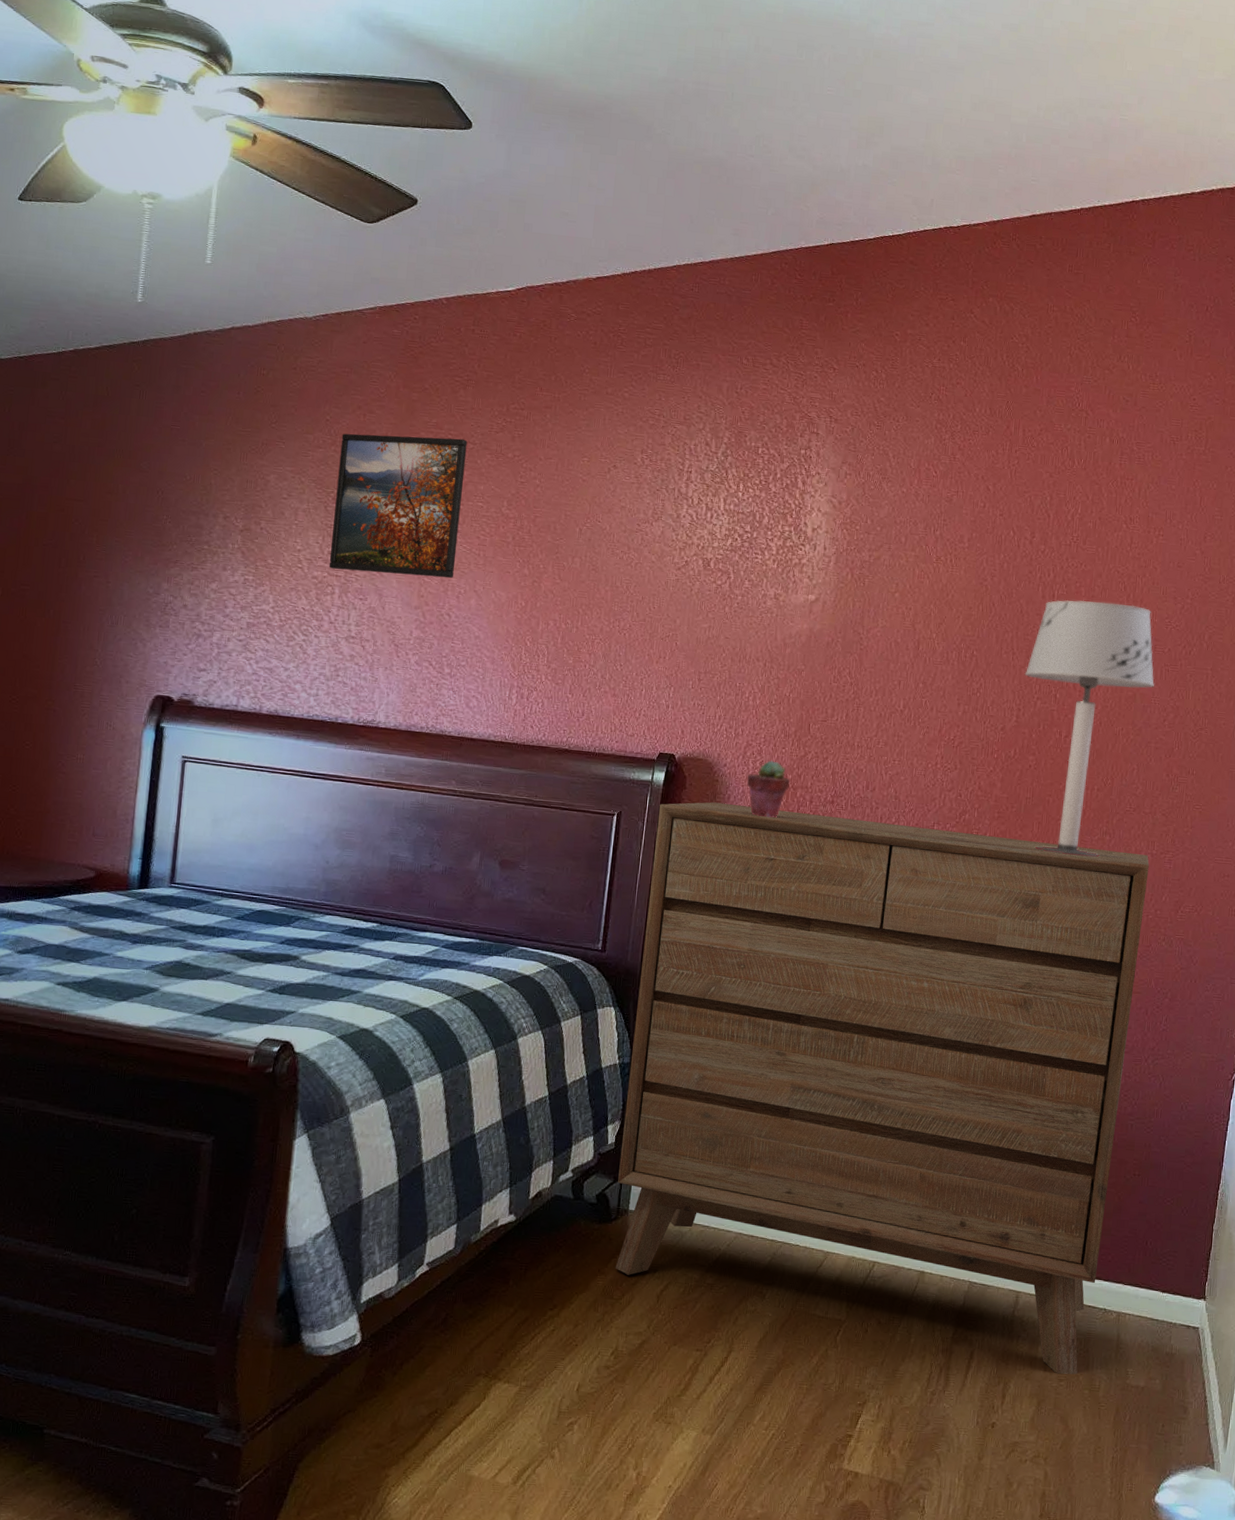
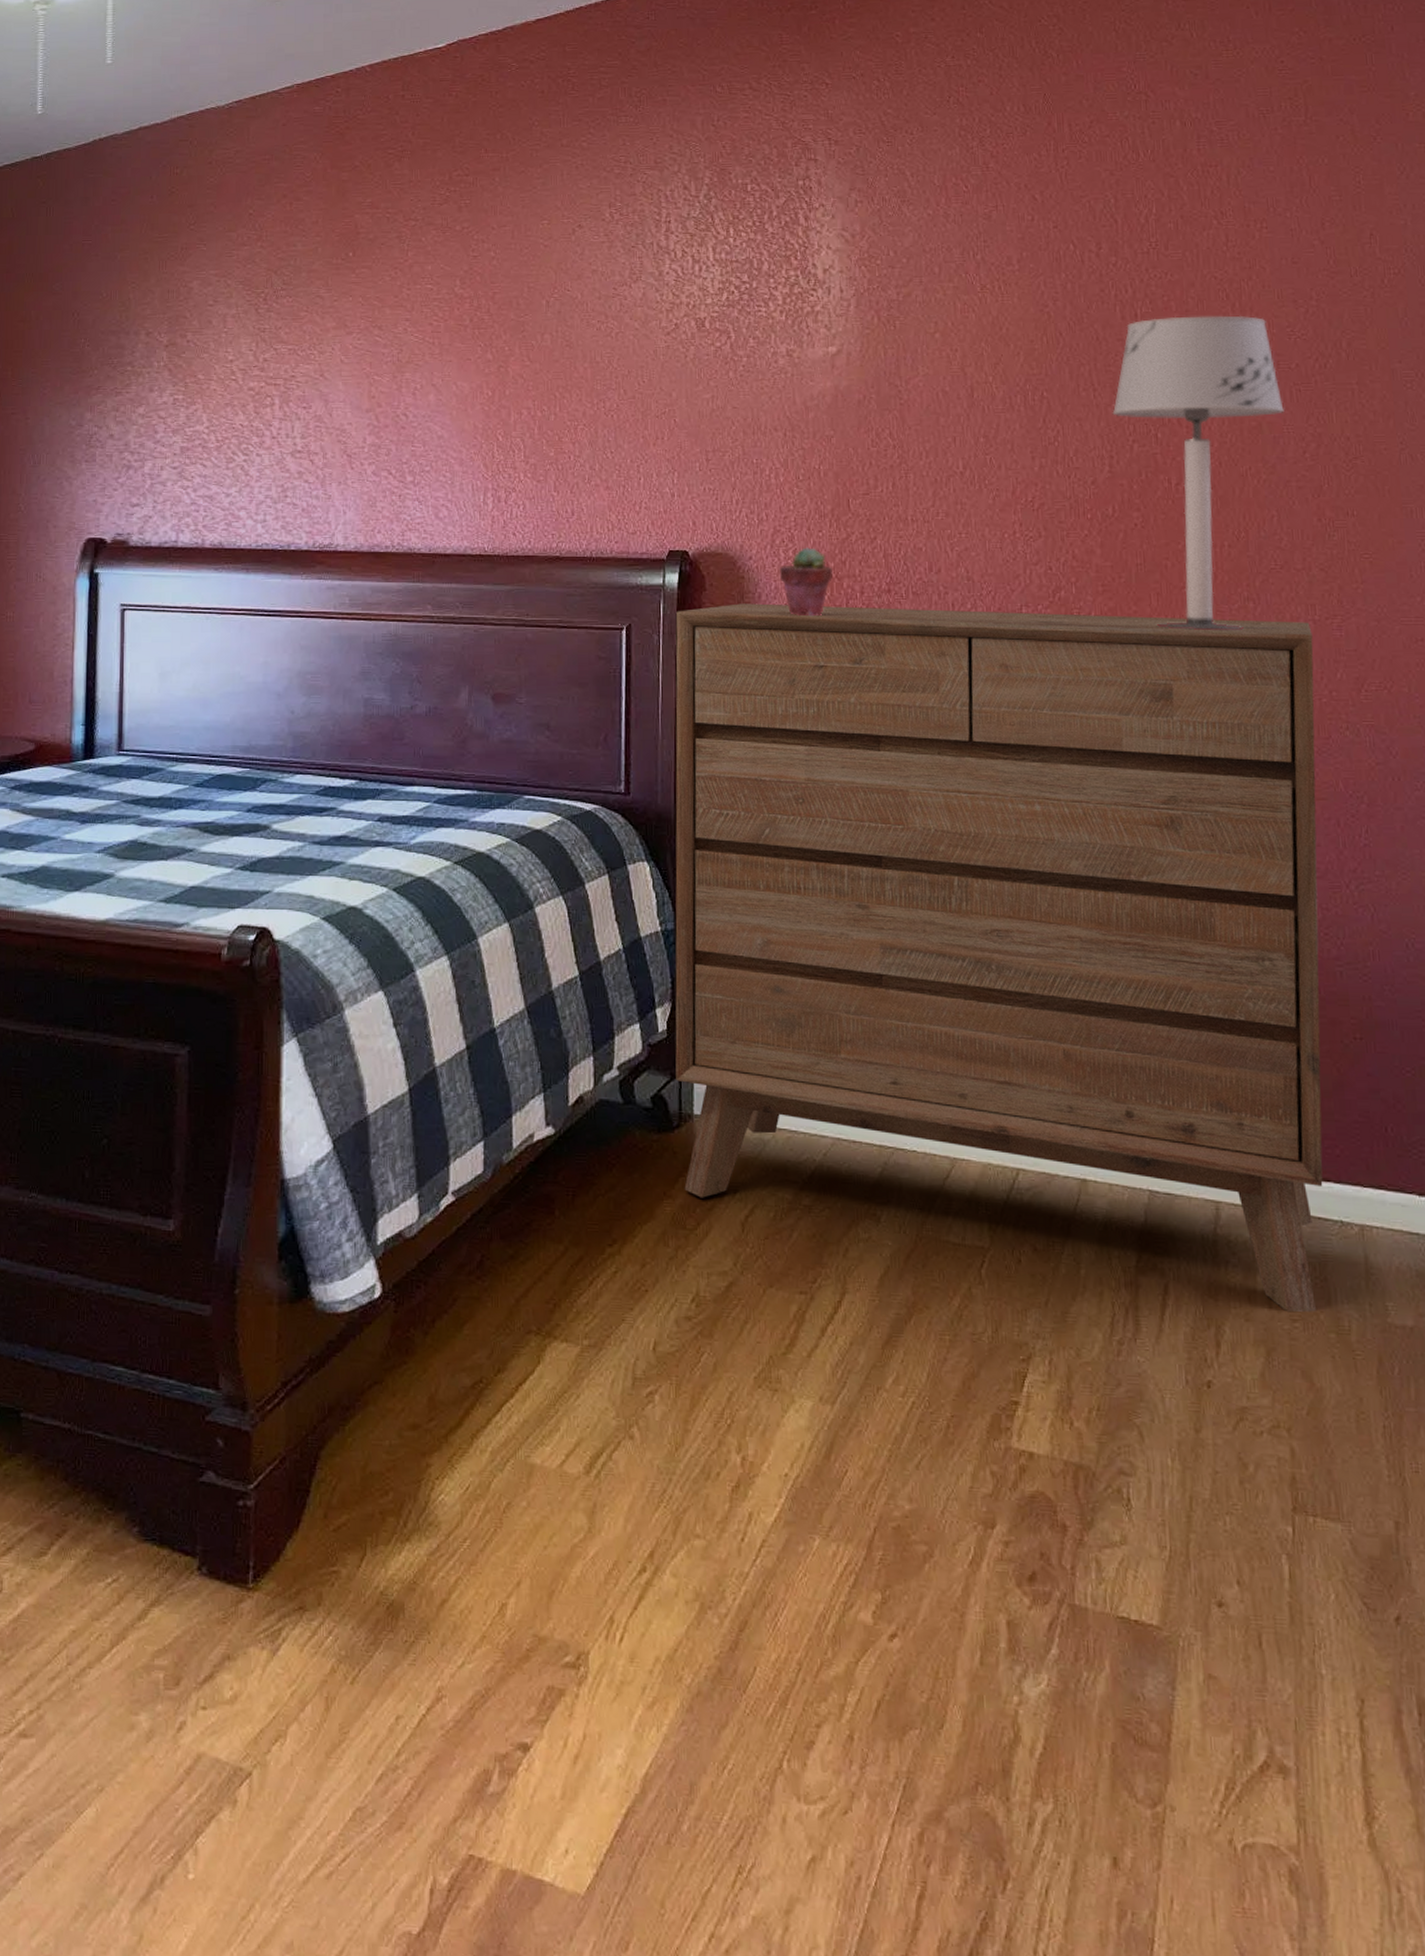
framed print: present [328,433,468,579] -> none [265,216,408,378]

